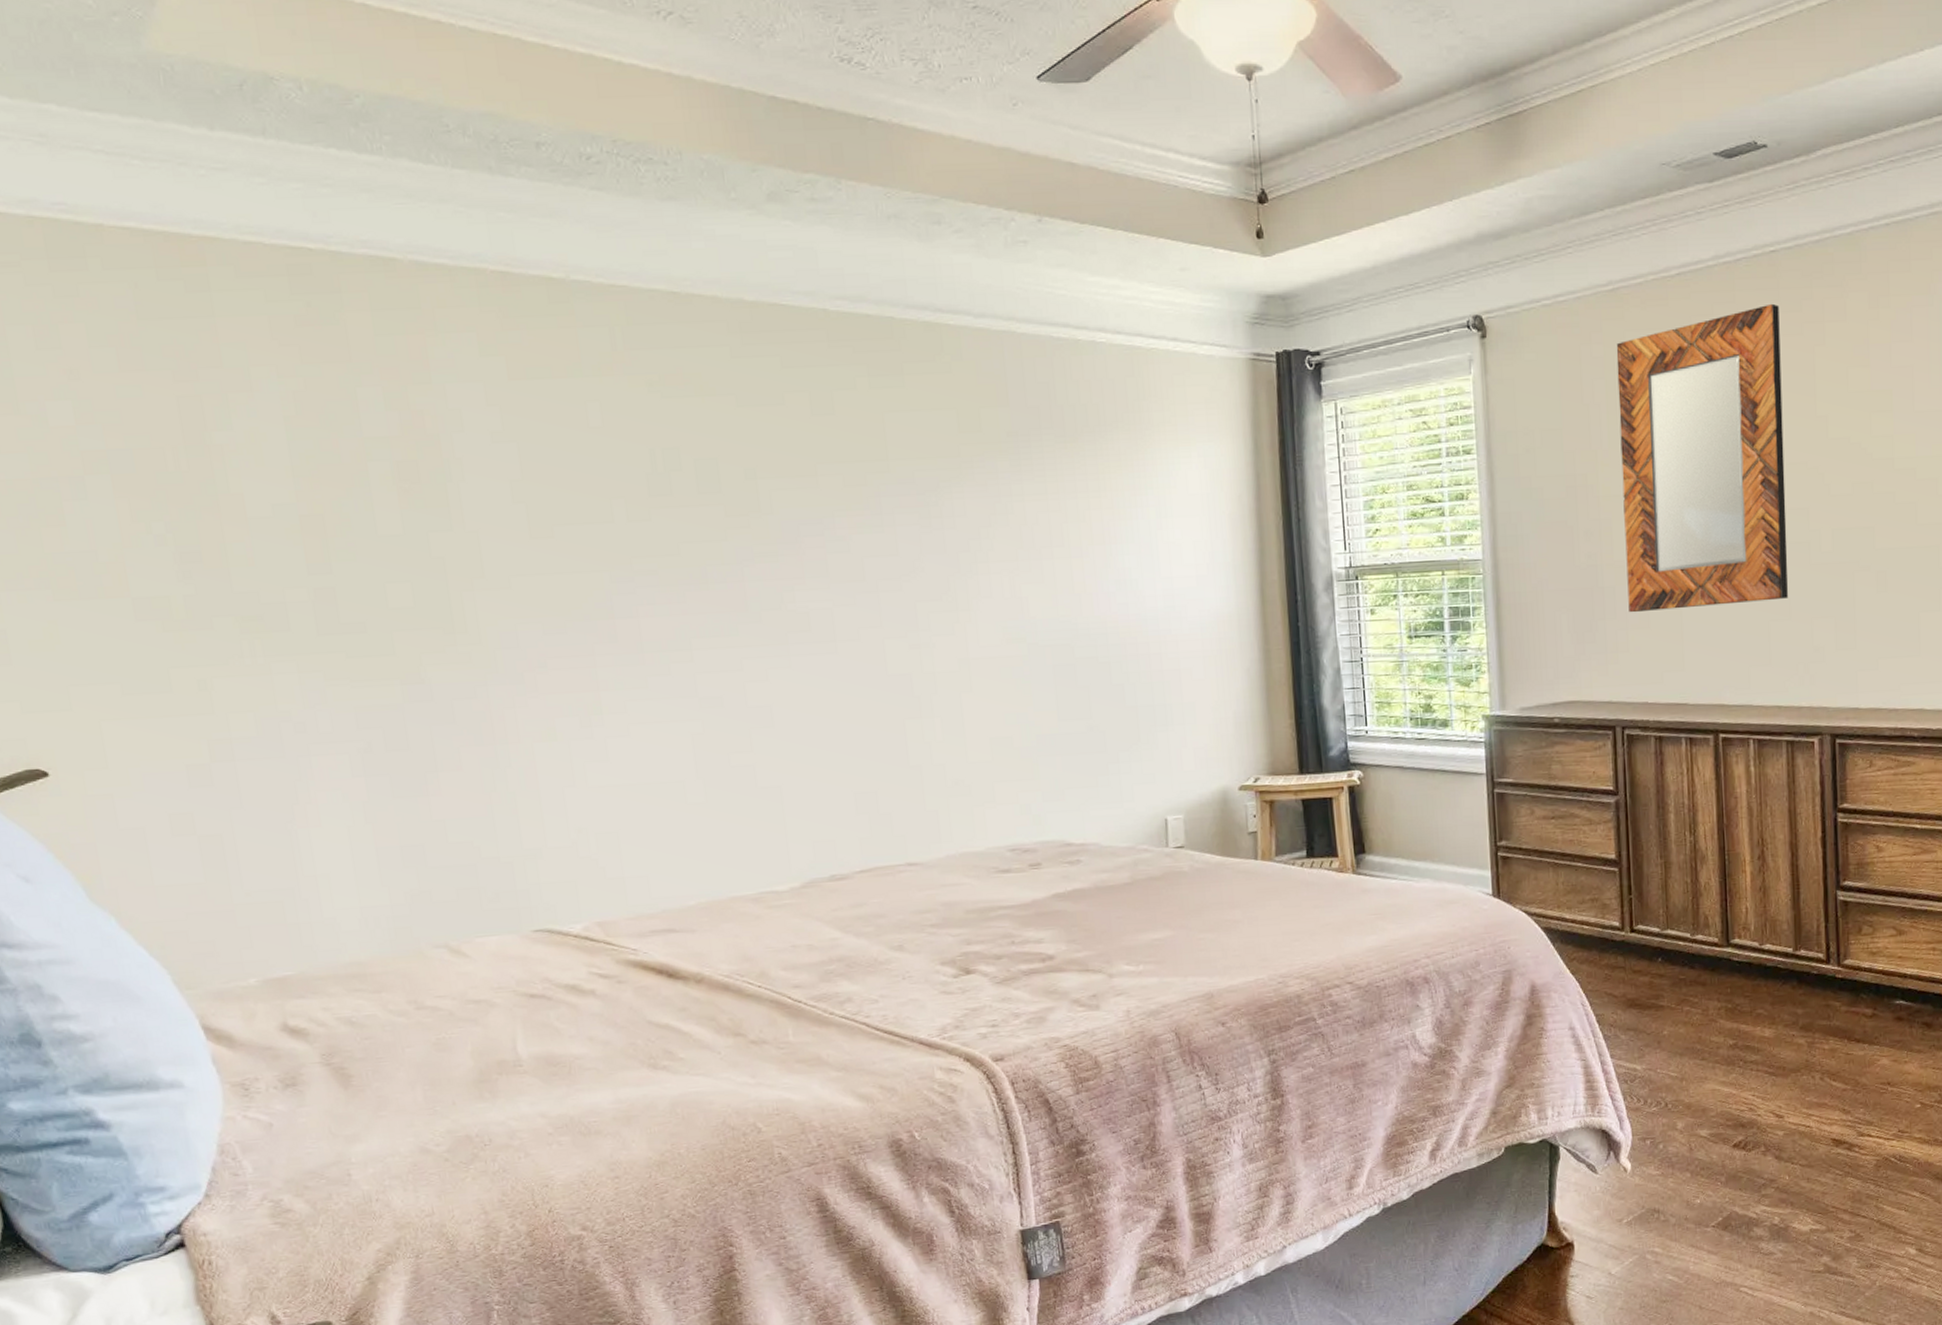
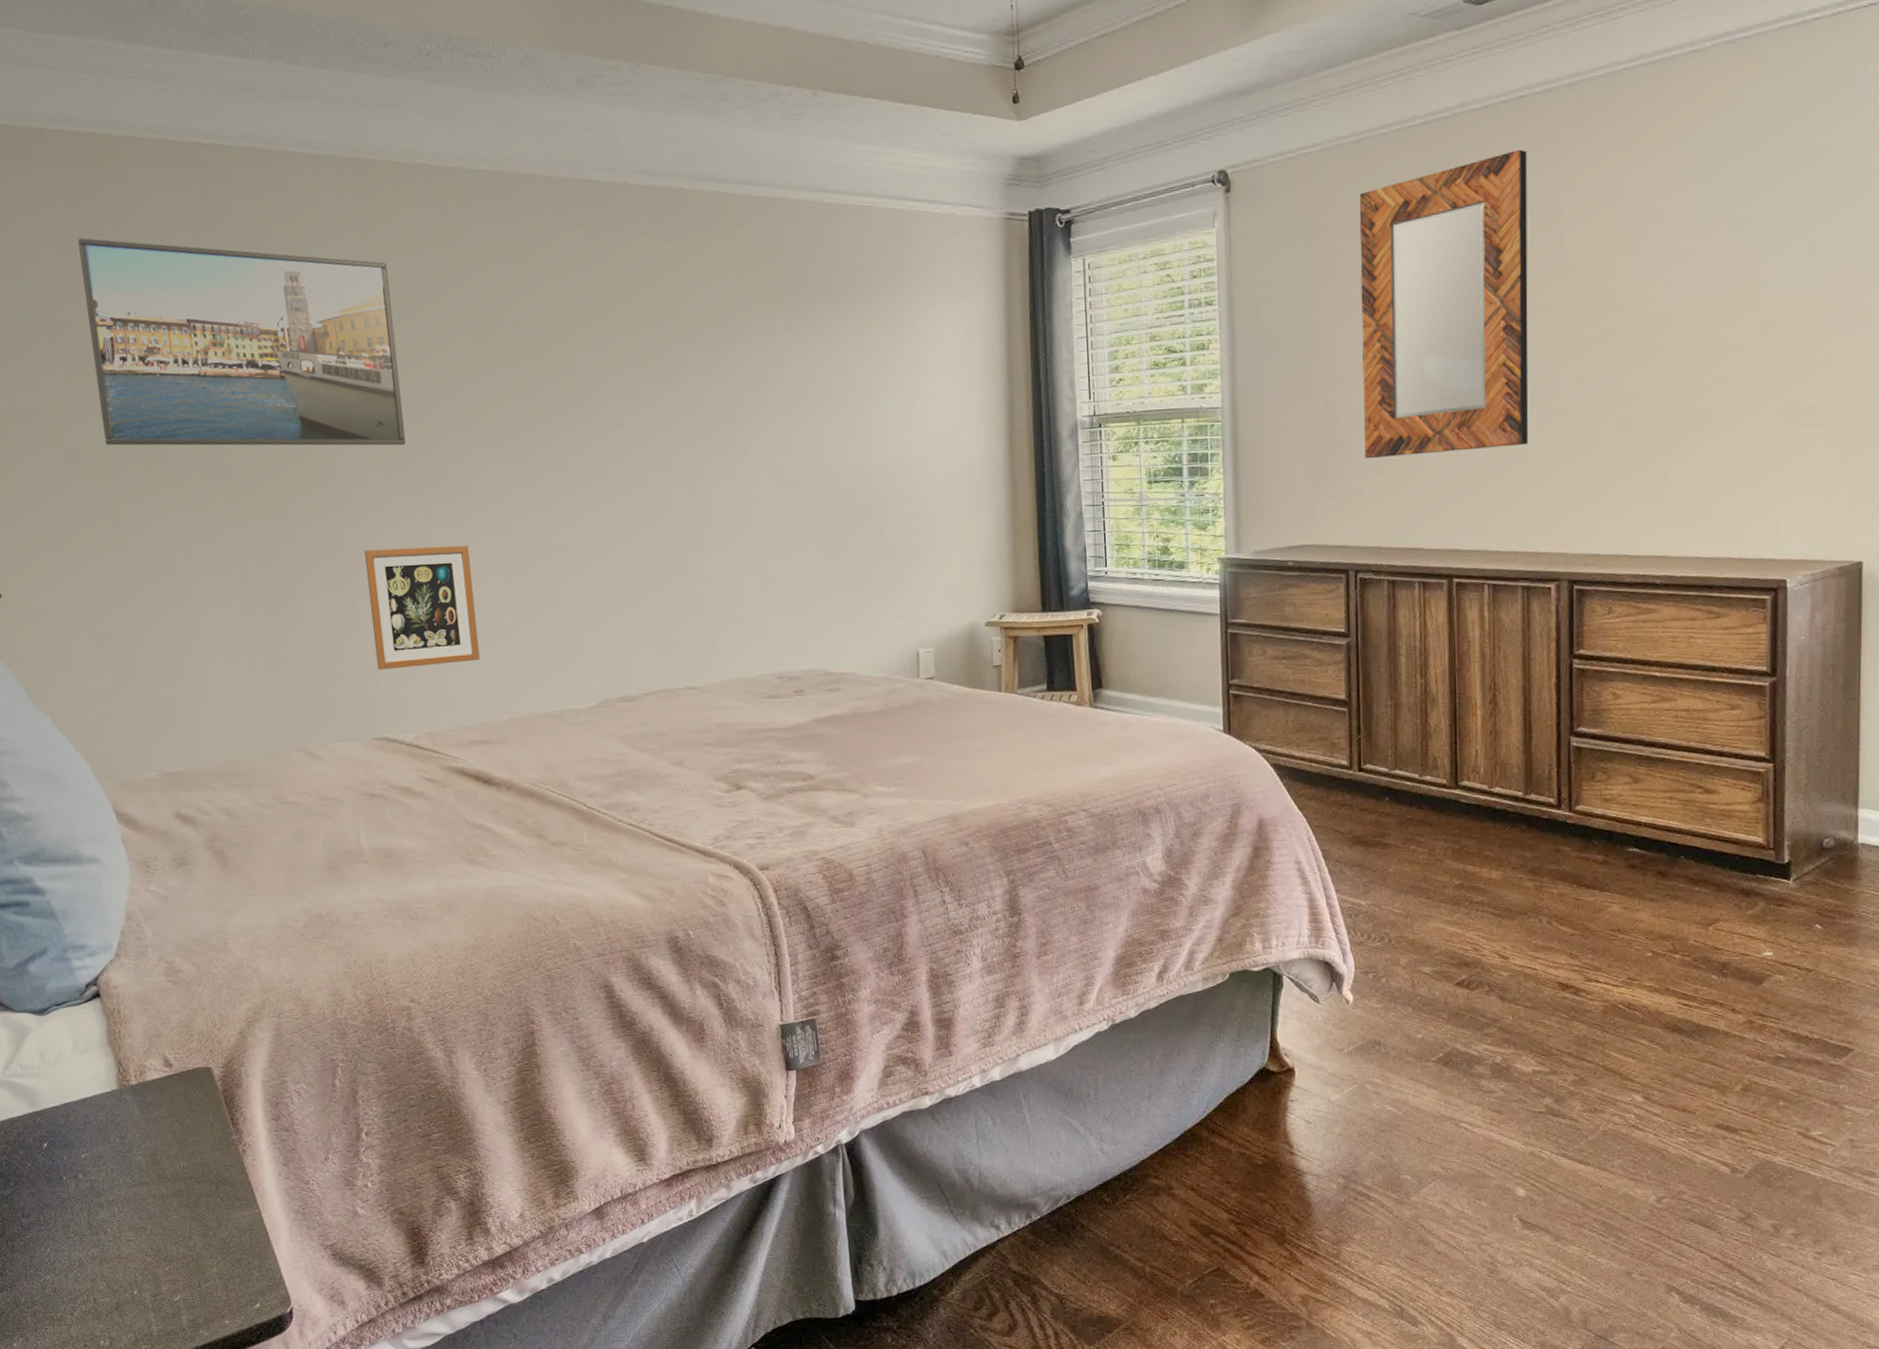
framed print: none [147,353,569,598] -> present [78,238,406,446]
picture frame: none [517,710,662,852] -> present [364,545,480,670]

